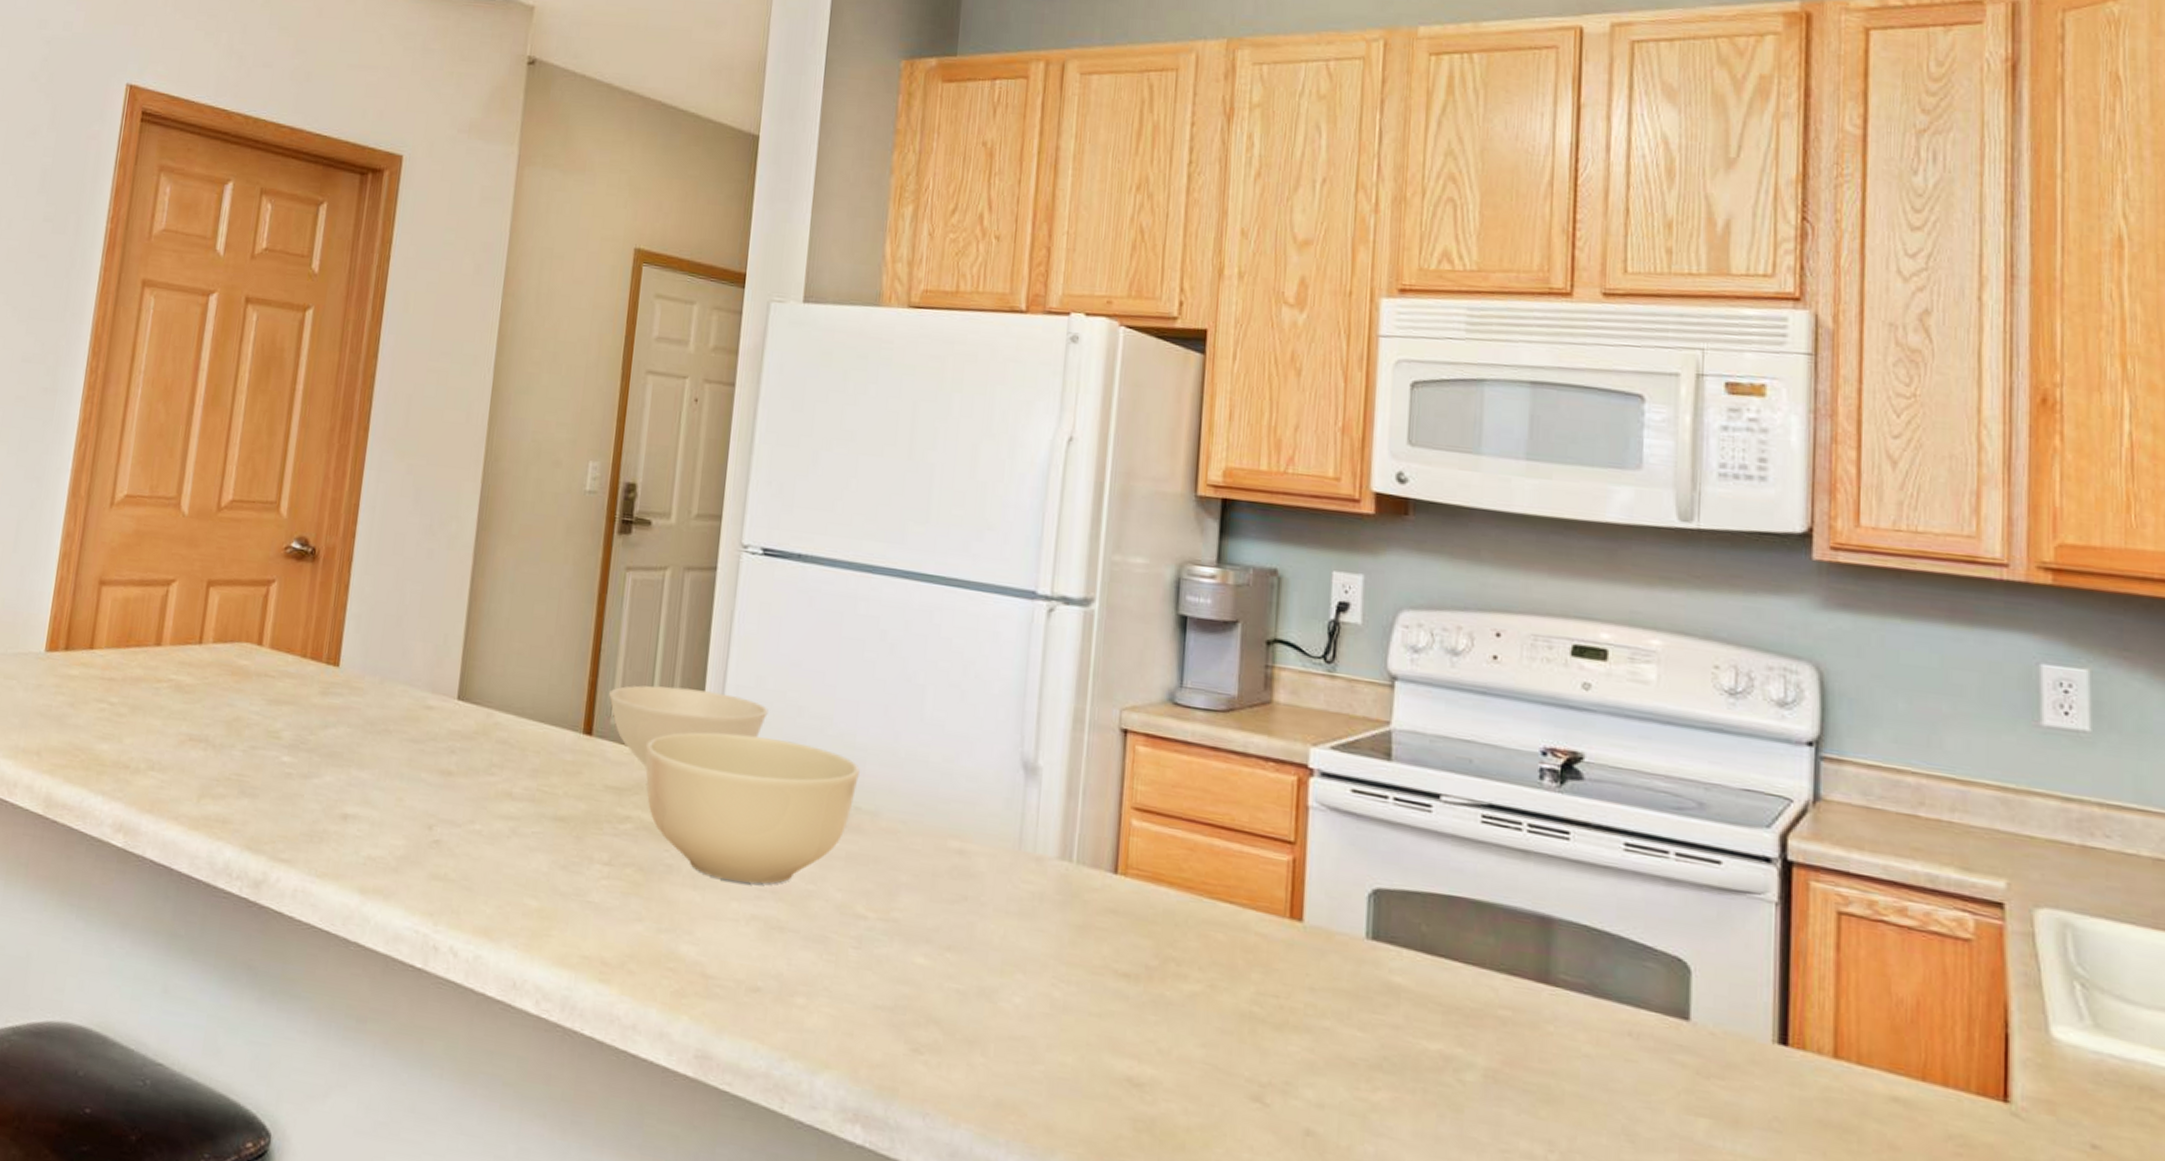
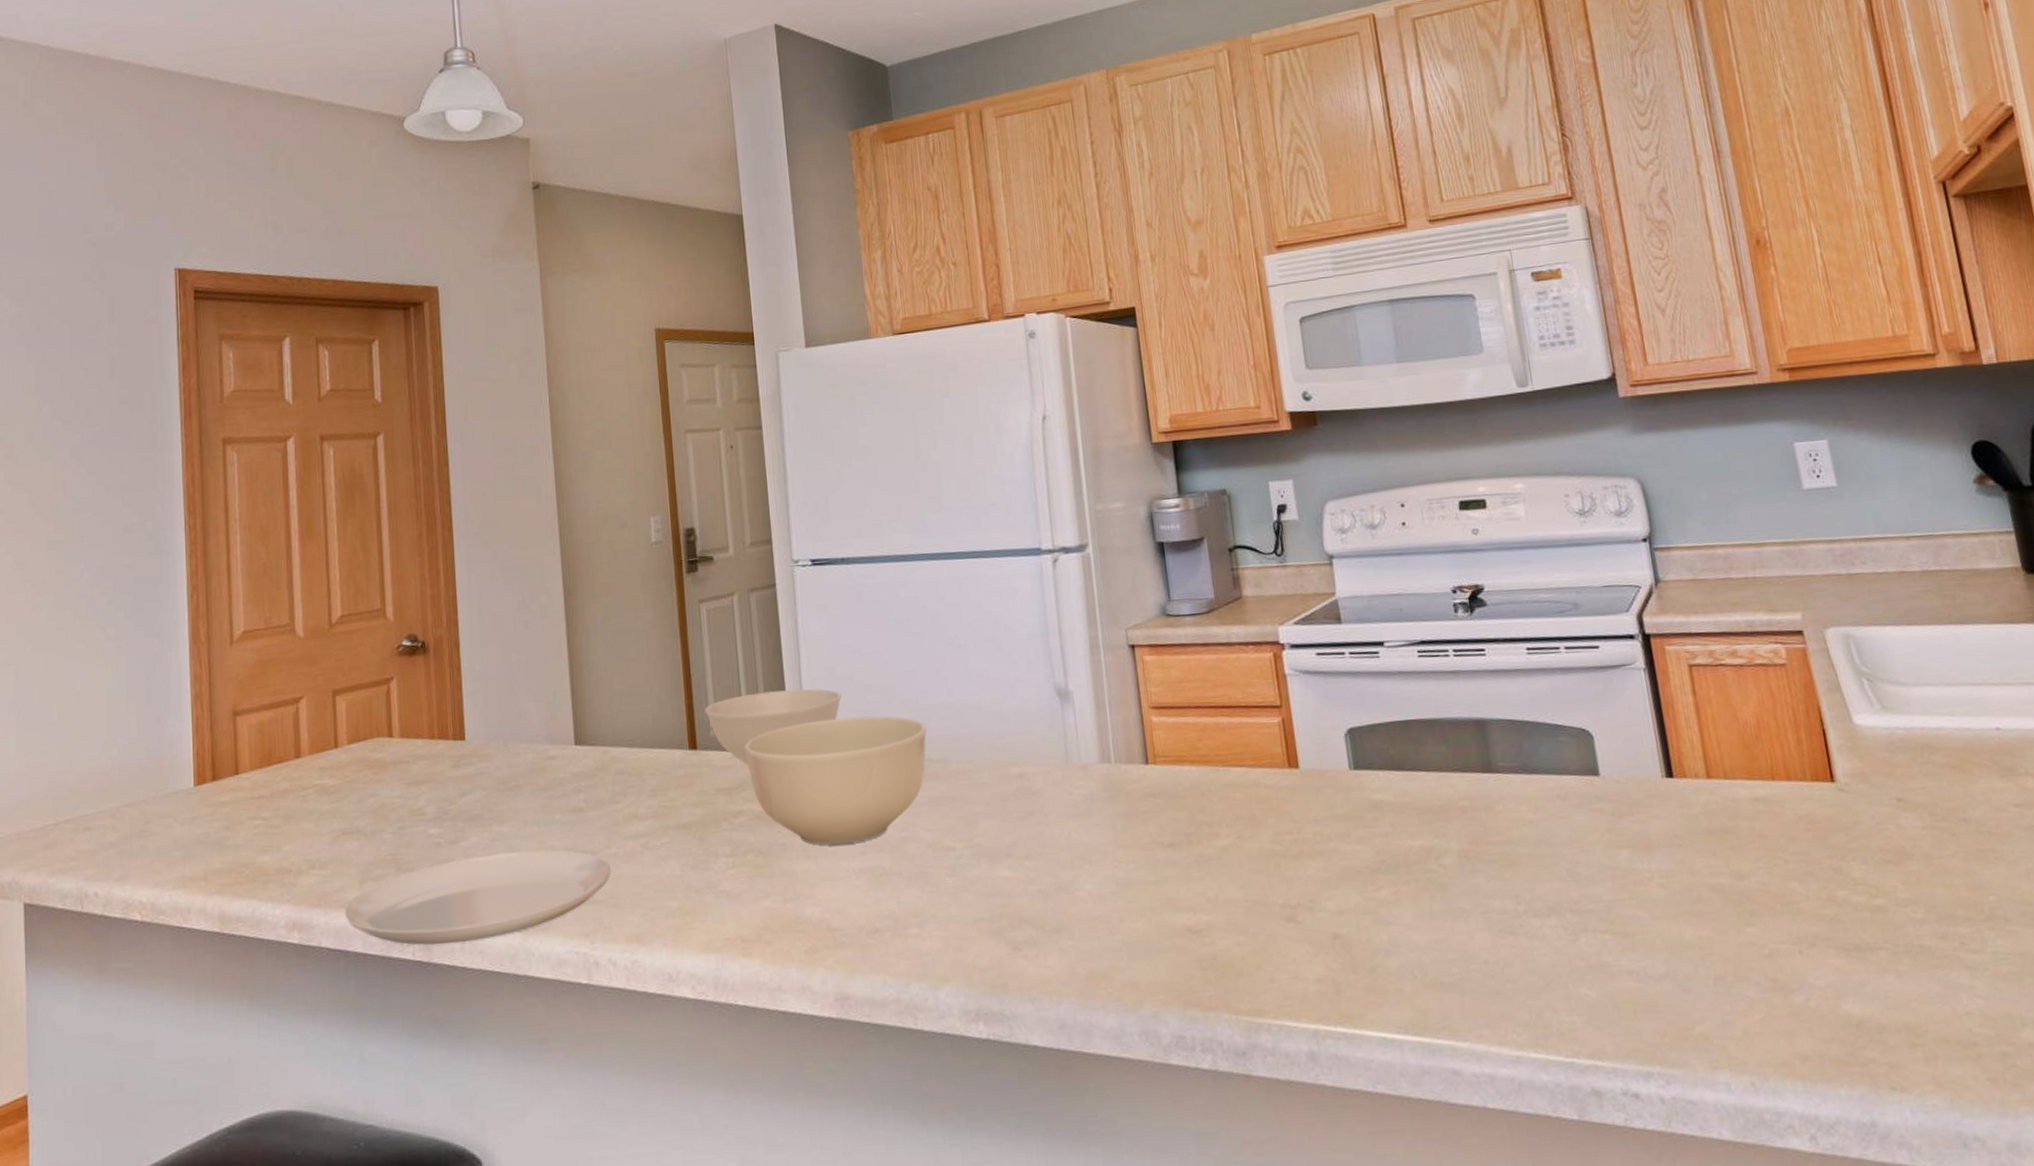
plate: none [175,796,472,893] -> present [344,849,612,945]

